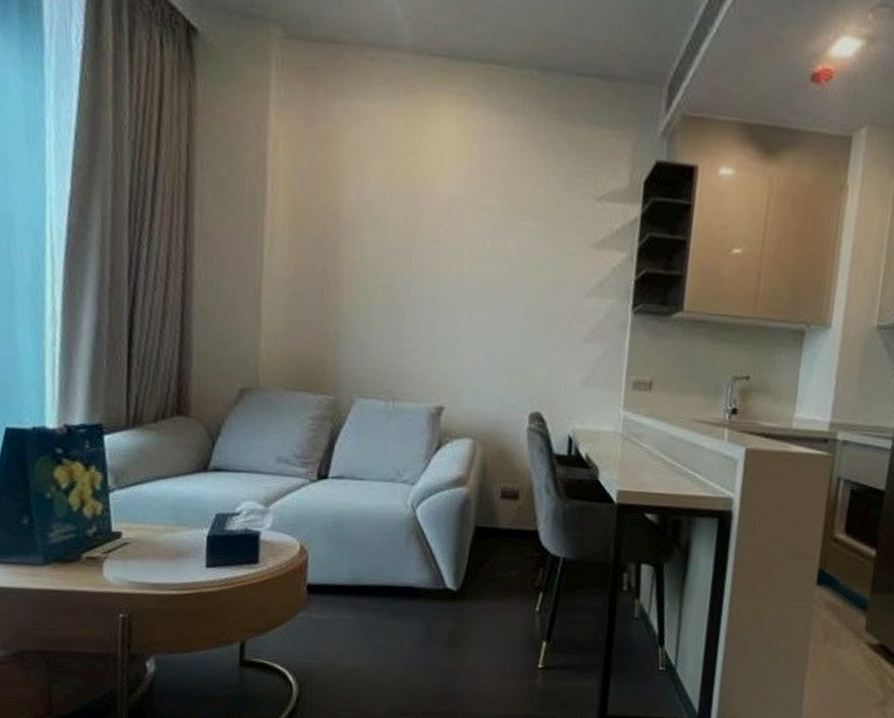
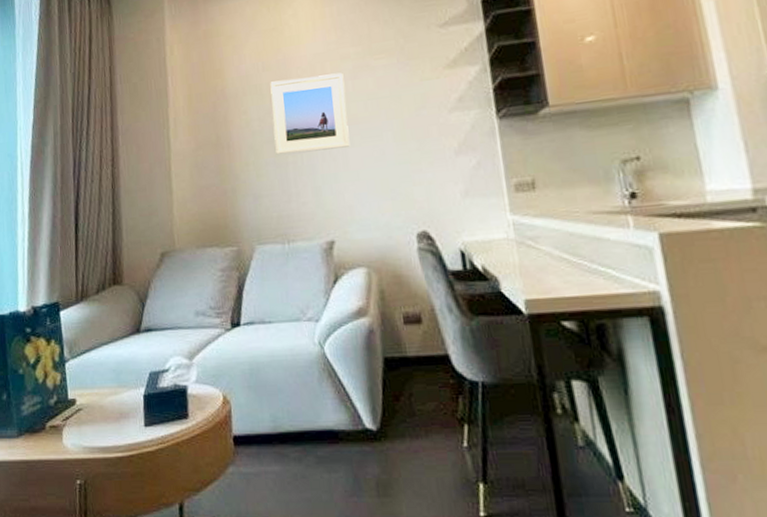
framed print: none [392,216,483,311] -> present [270,72,350,155]

